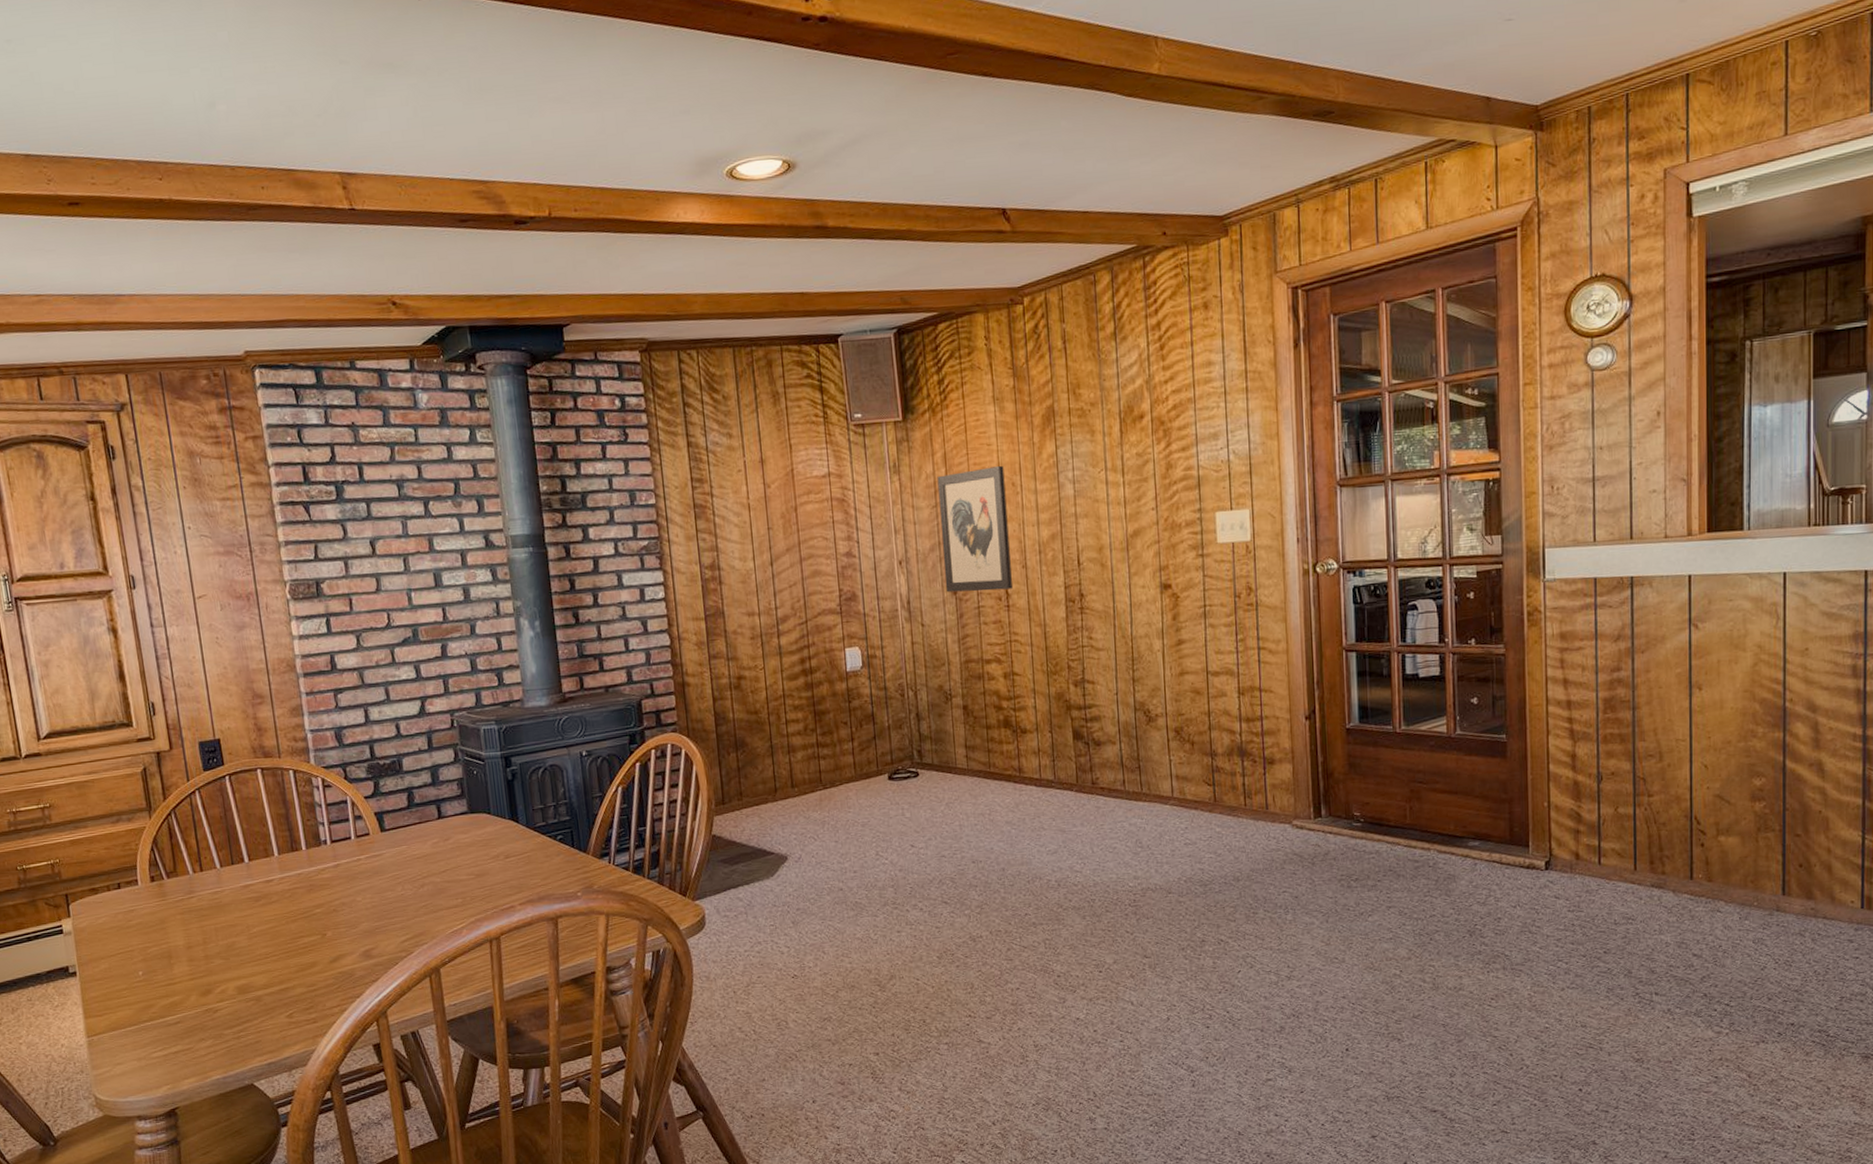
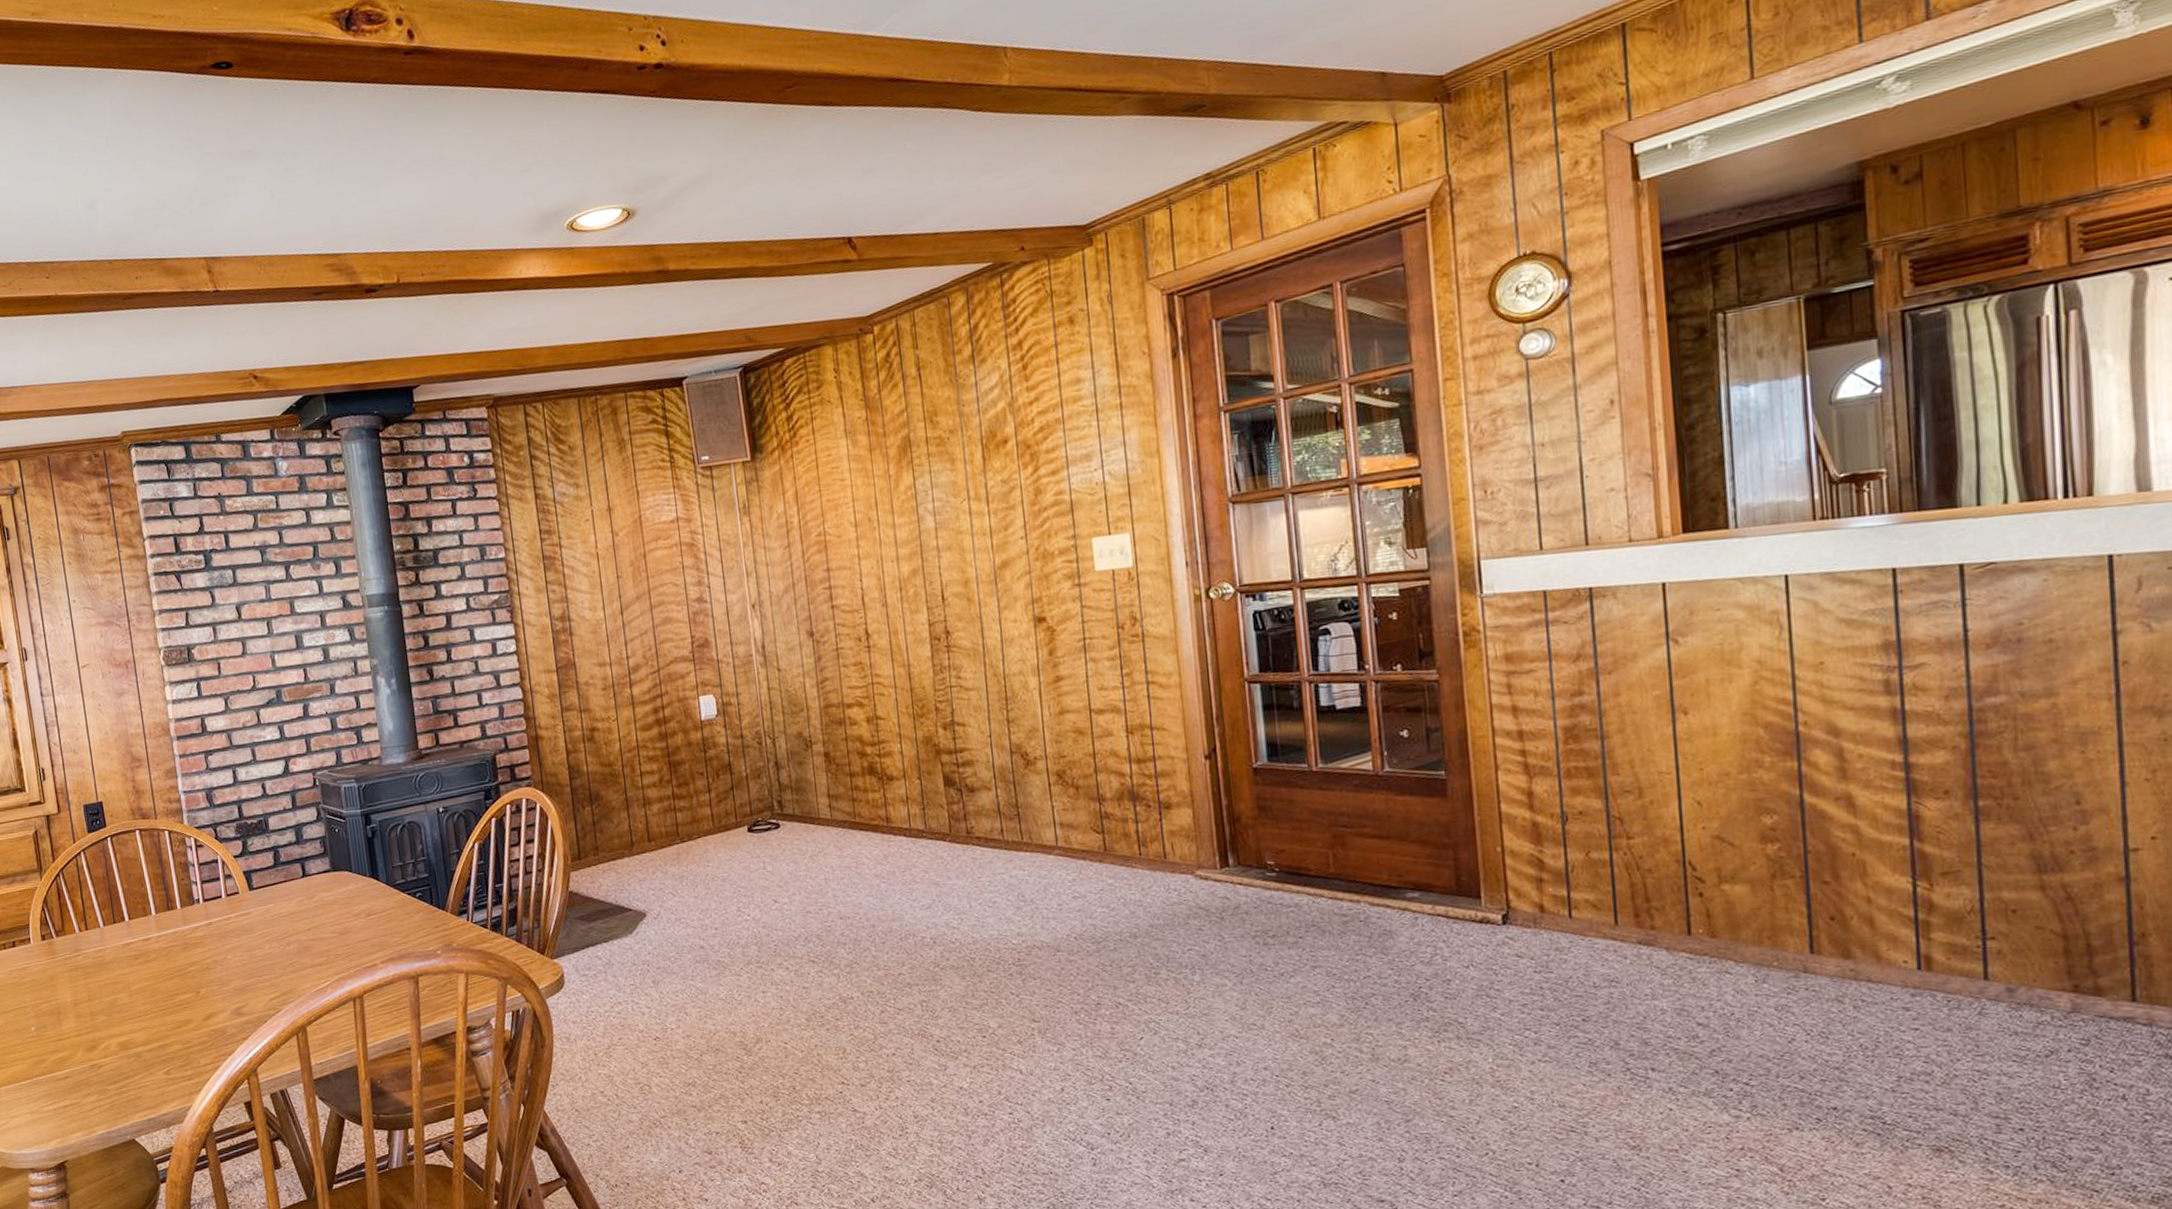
wall art: present [937,465,1012,593] -> none [789,500,873,635]

